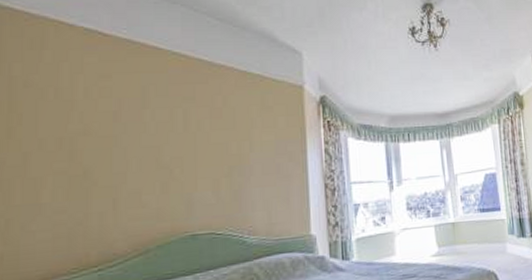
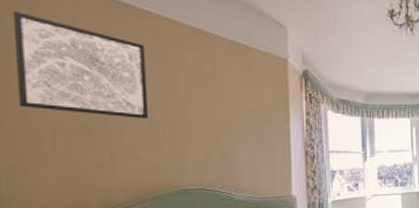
wall art: none [19,57,156,160] -> present [12,10,149,119]

